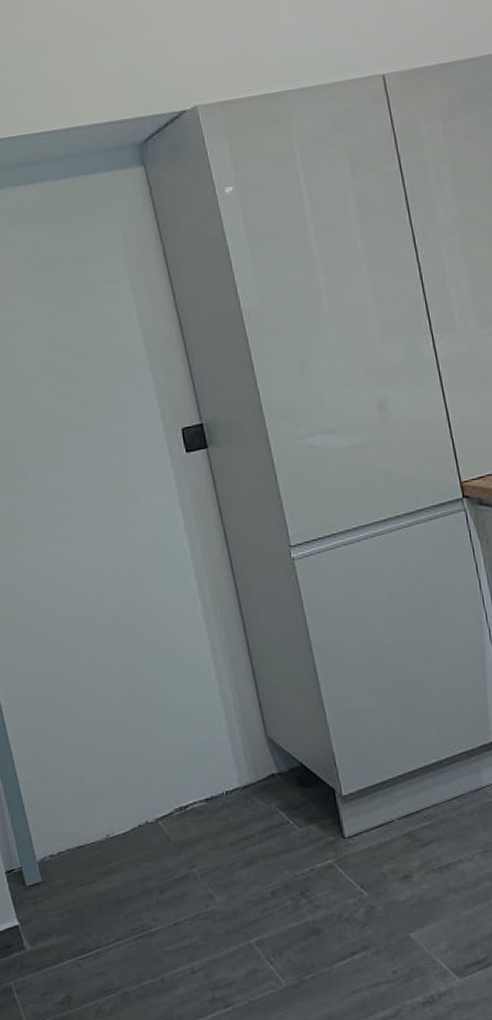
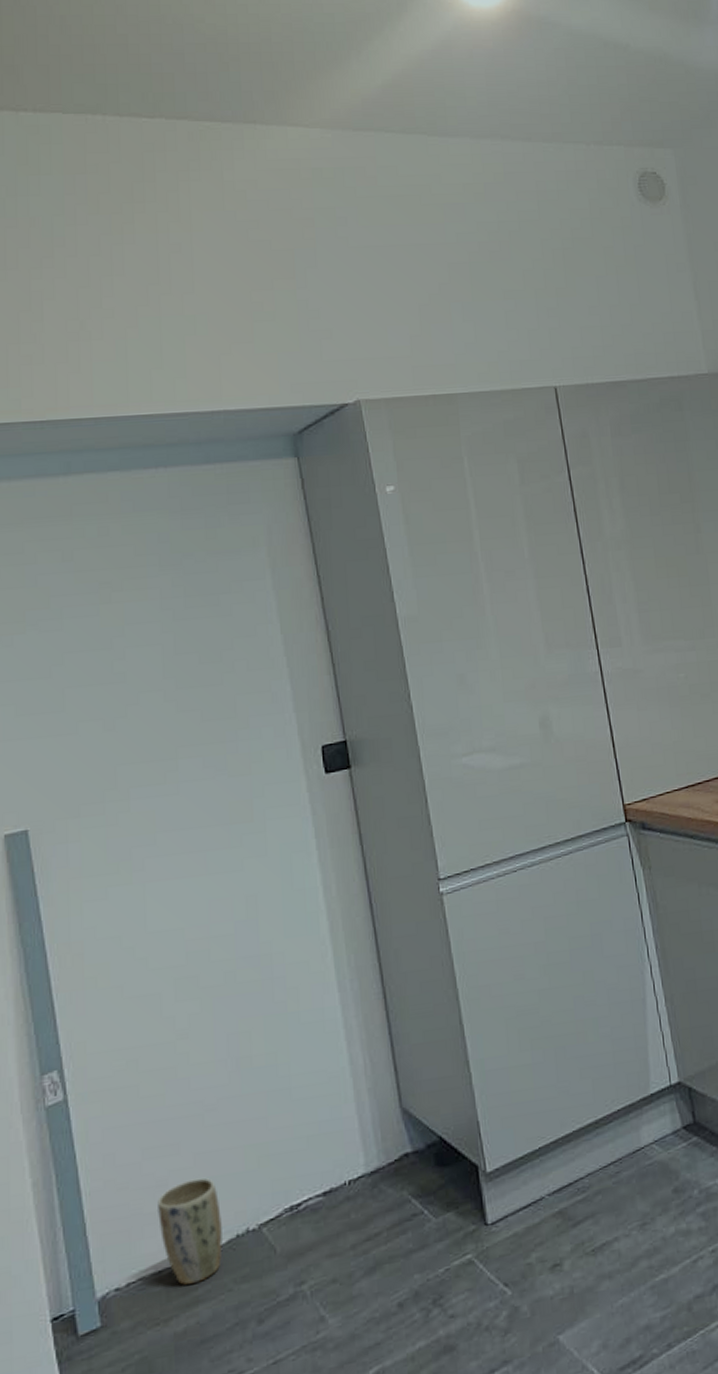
plant pot: none [76,779,129,858] -> present [158,1177,223,1285]

